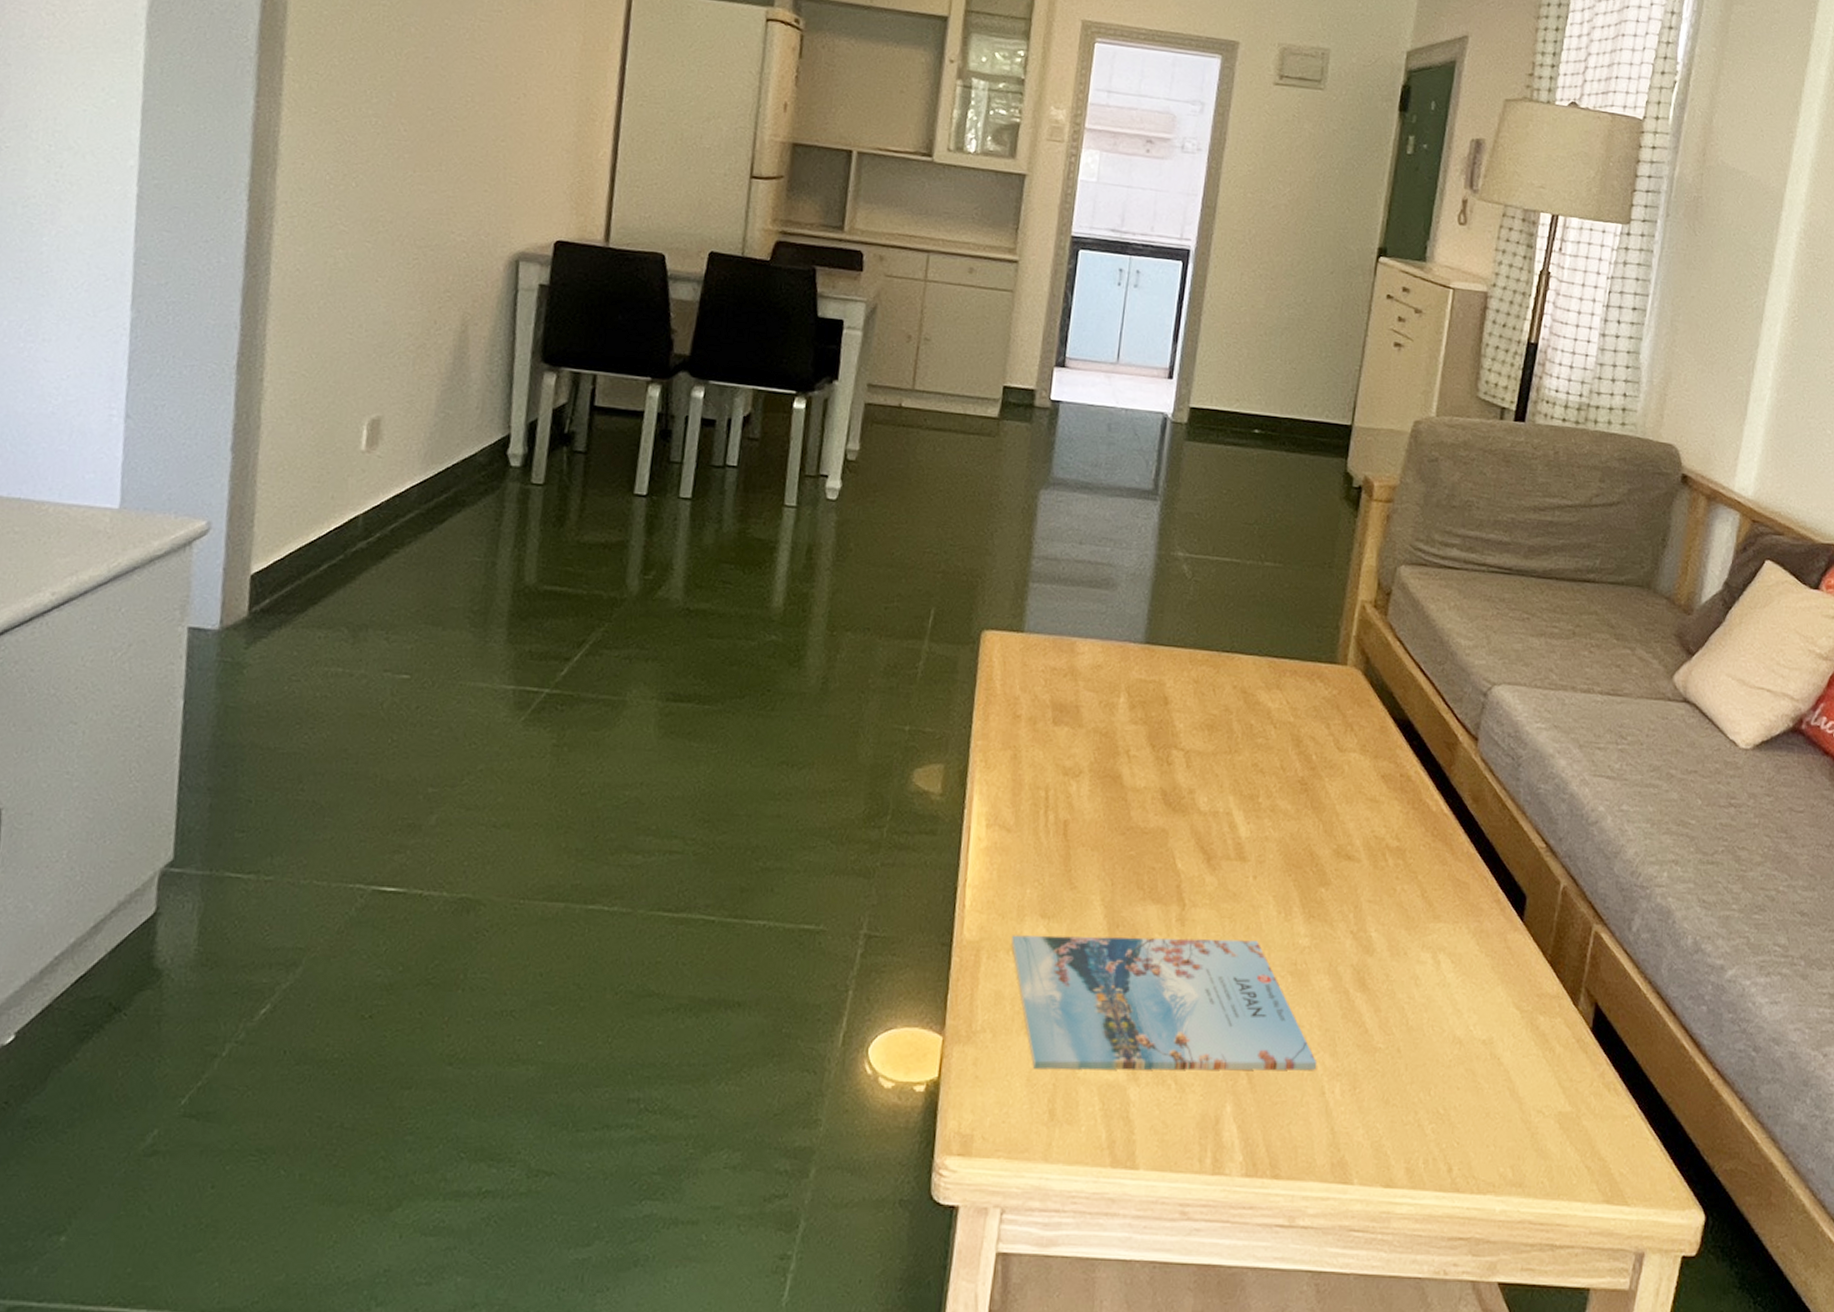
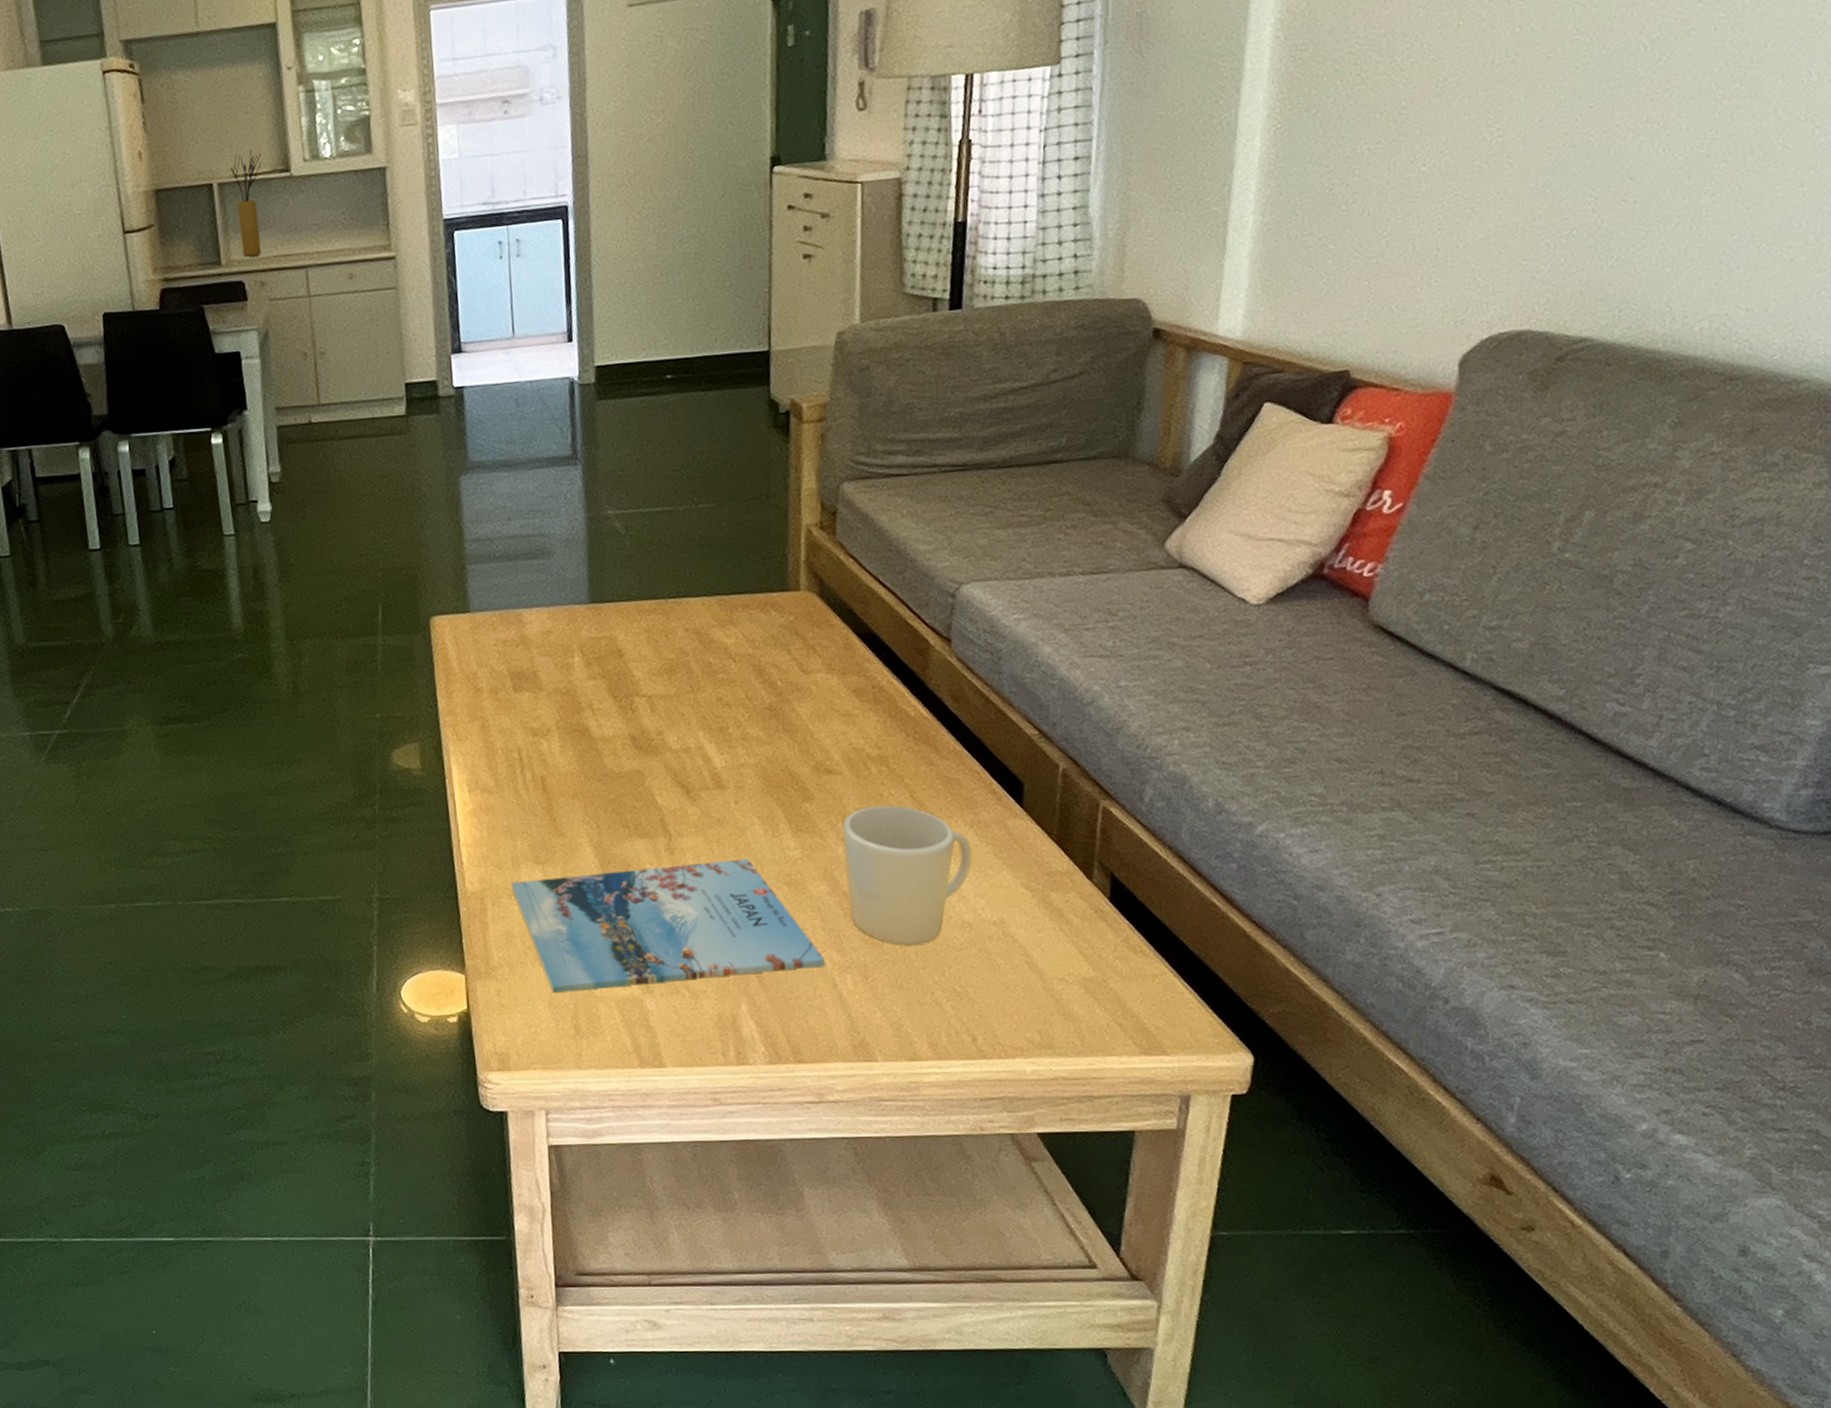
vase: none [867,127,907,230] -> present [230,149,262,257]
mug: none [1348,900,1471,1057] -> present [842,805,972,945]

